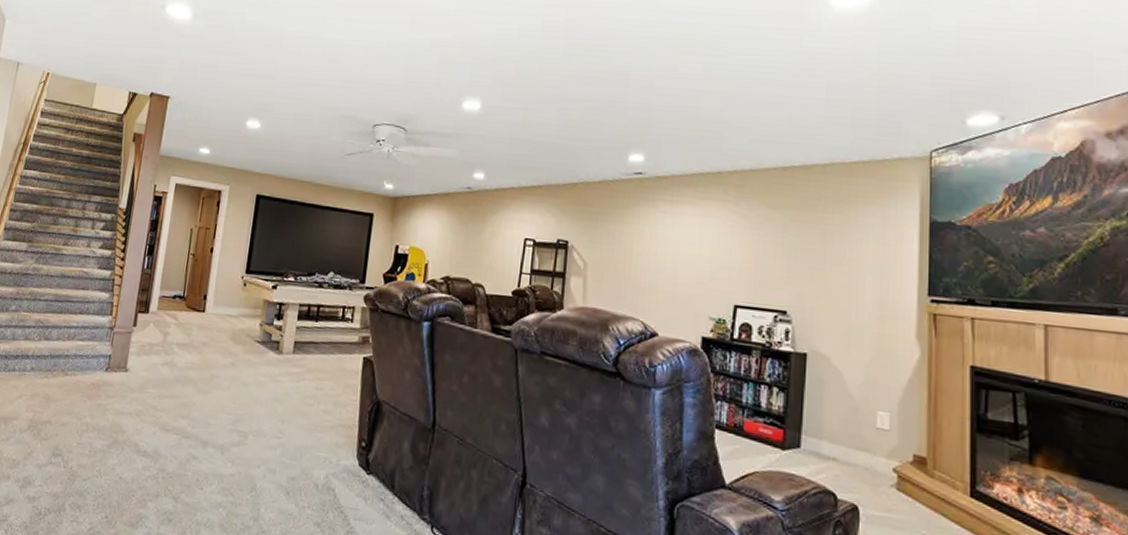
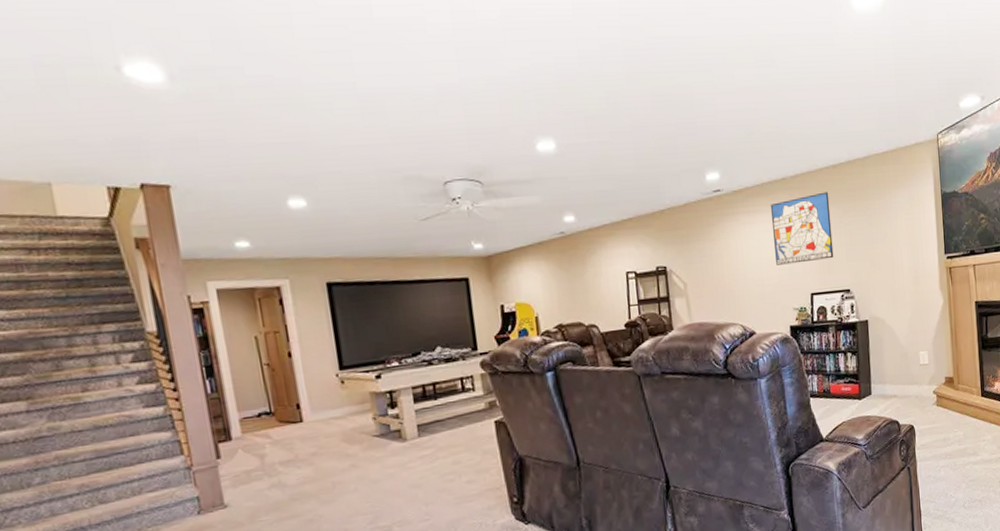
wall art: none [696,194,774,271] -> present [770,192,834,265]

